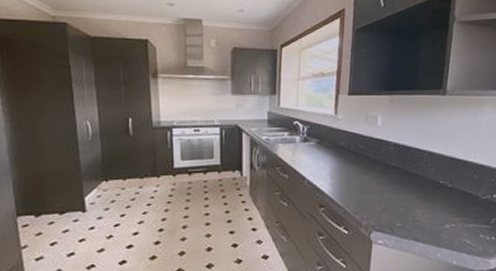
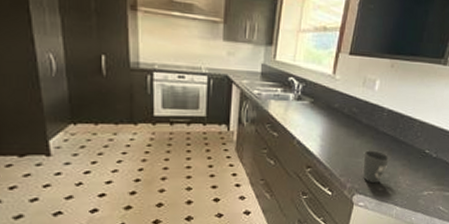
mug: none [375,184,404,220] -> present [362,150,390,184]

